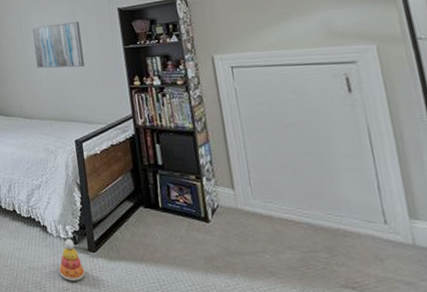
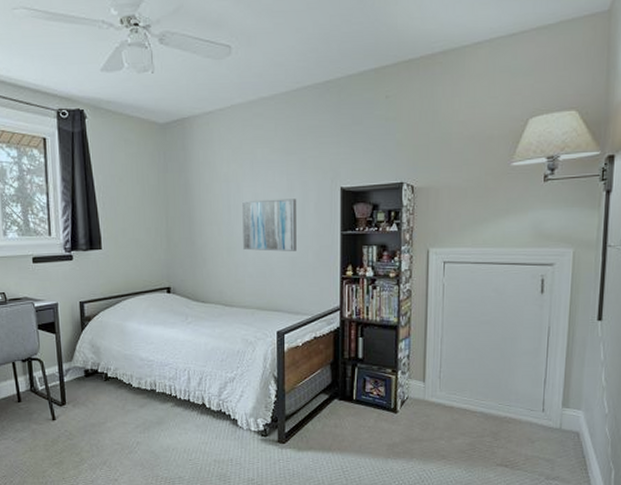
stacking toy: present [59,238,85,281] -> none [246,431,272,471]

